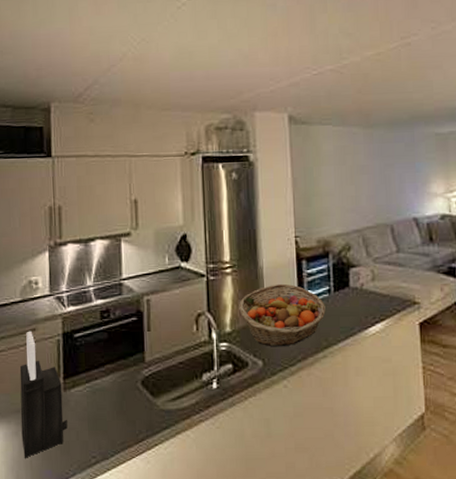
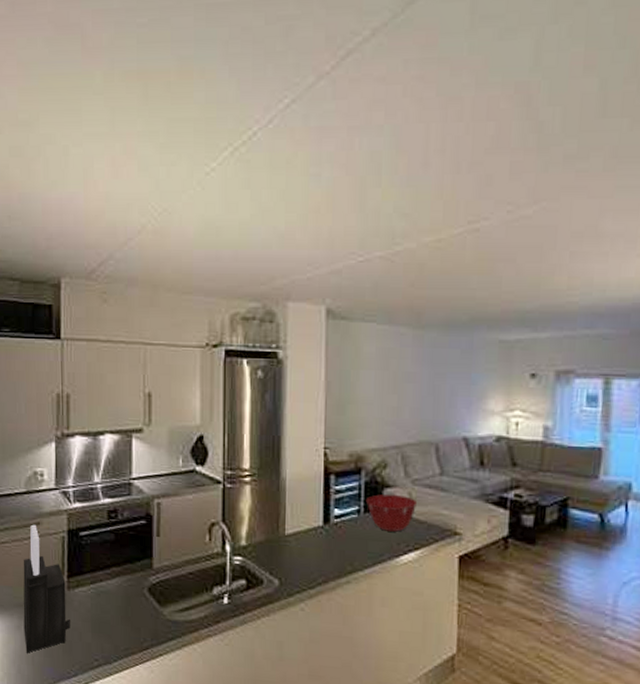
fruit basket: present [238,283,326,347] -> none [255,498,353,568]
mixing bowl: none [336,273,380,307] -> present [367,494,418,532]

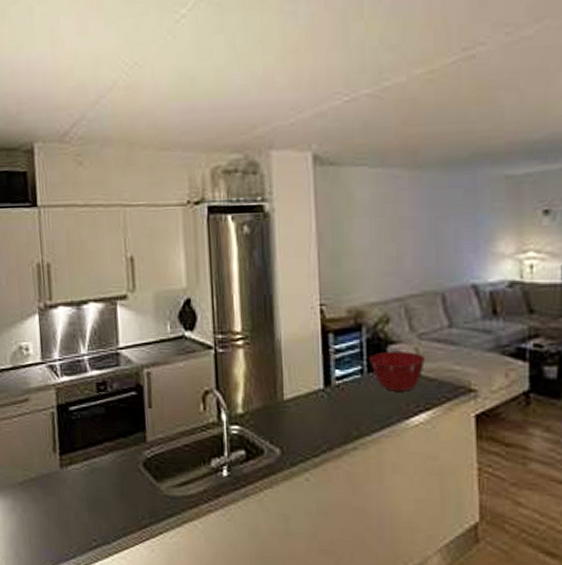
knife block: present [23,524,70,653] -> none [13,401,66,535]

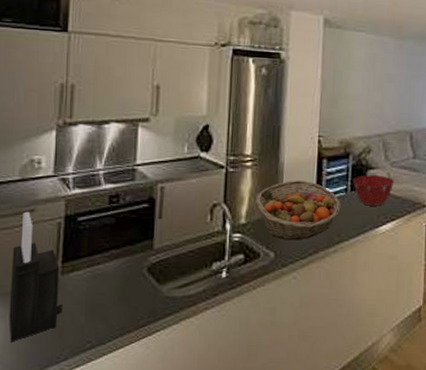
knife block: none [13,401,66,535] -> present [9,211,62,342]
fruit basket: none [251,360,357,434] -> present [255,180,341,241]

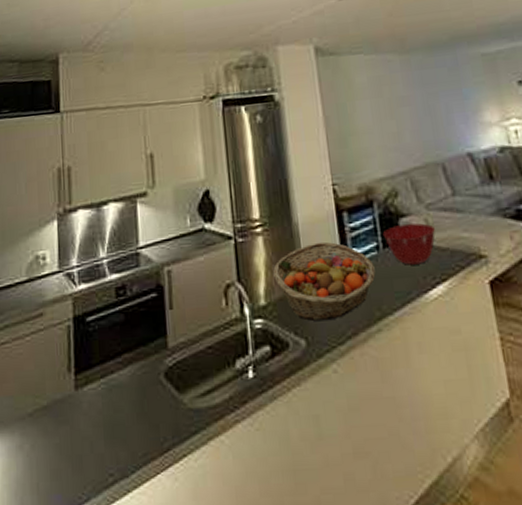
knife block: present [9,211,62,342] -> none [25,316,80,480]

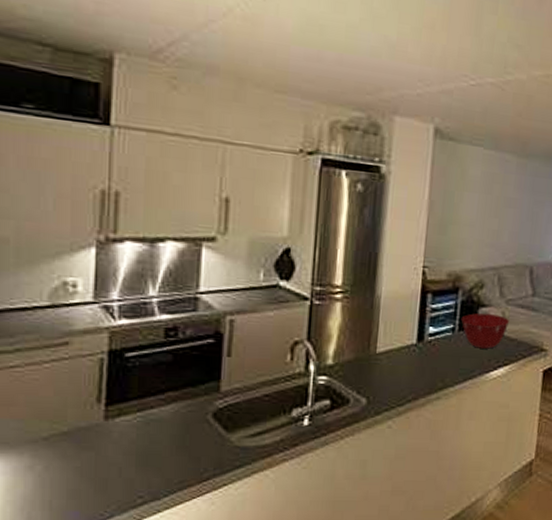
fruit basket: present [272,241,376,322] -> none [345,316,447,385]

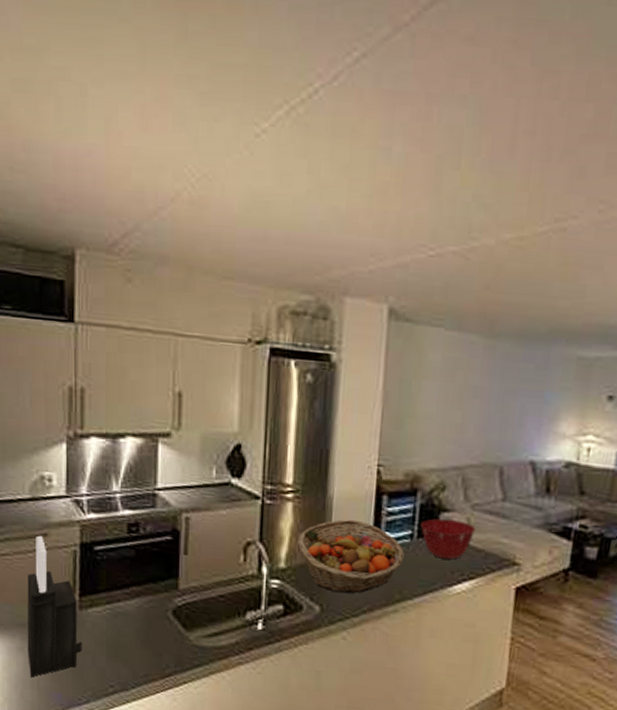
knife block: none [38,344,107,497] -> present [27,535,82,677]
fruit basket: none [345,316,447,385] -> present [297,519,405,594]

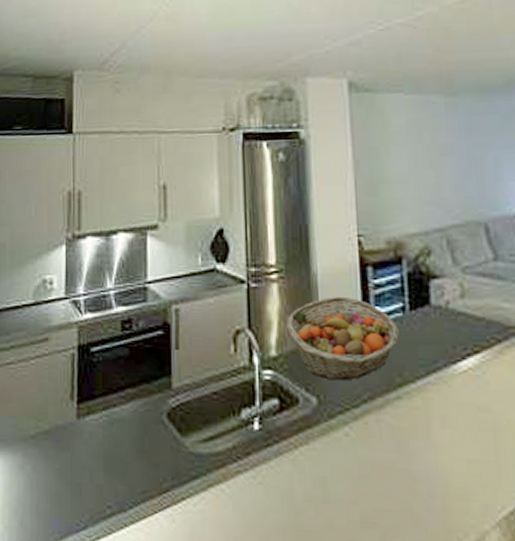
knife block: present [27,535,82,677] -> none [28,340,80,500]
mixing bowl: present [421,518,476,560] -> none [411,287,472,332]

